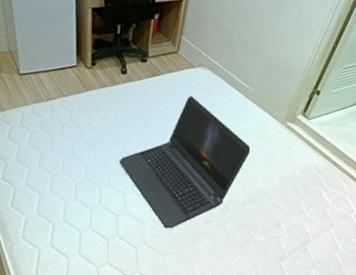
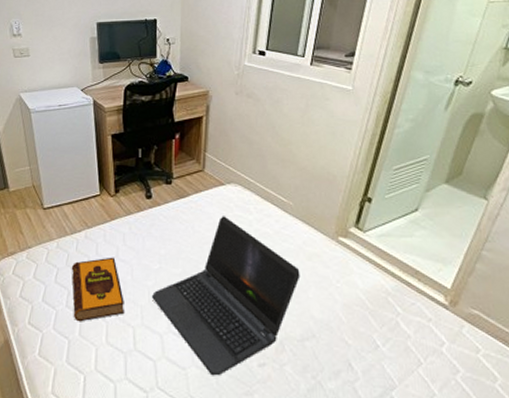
hardback book: none [45,124,94,180] -> present [71,257,124,322]

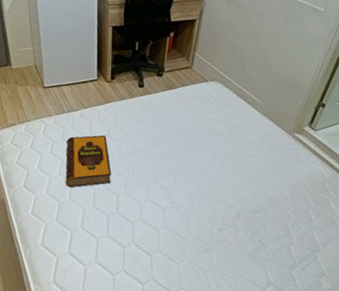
laptop computer: present [152,216,300,376] -> none [136,108,261,237]

